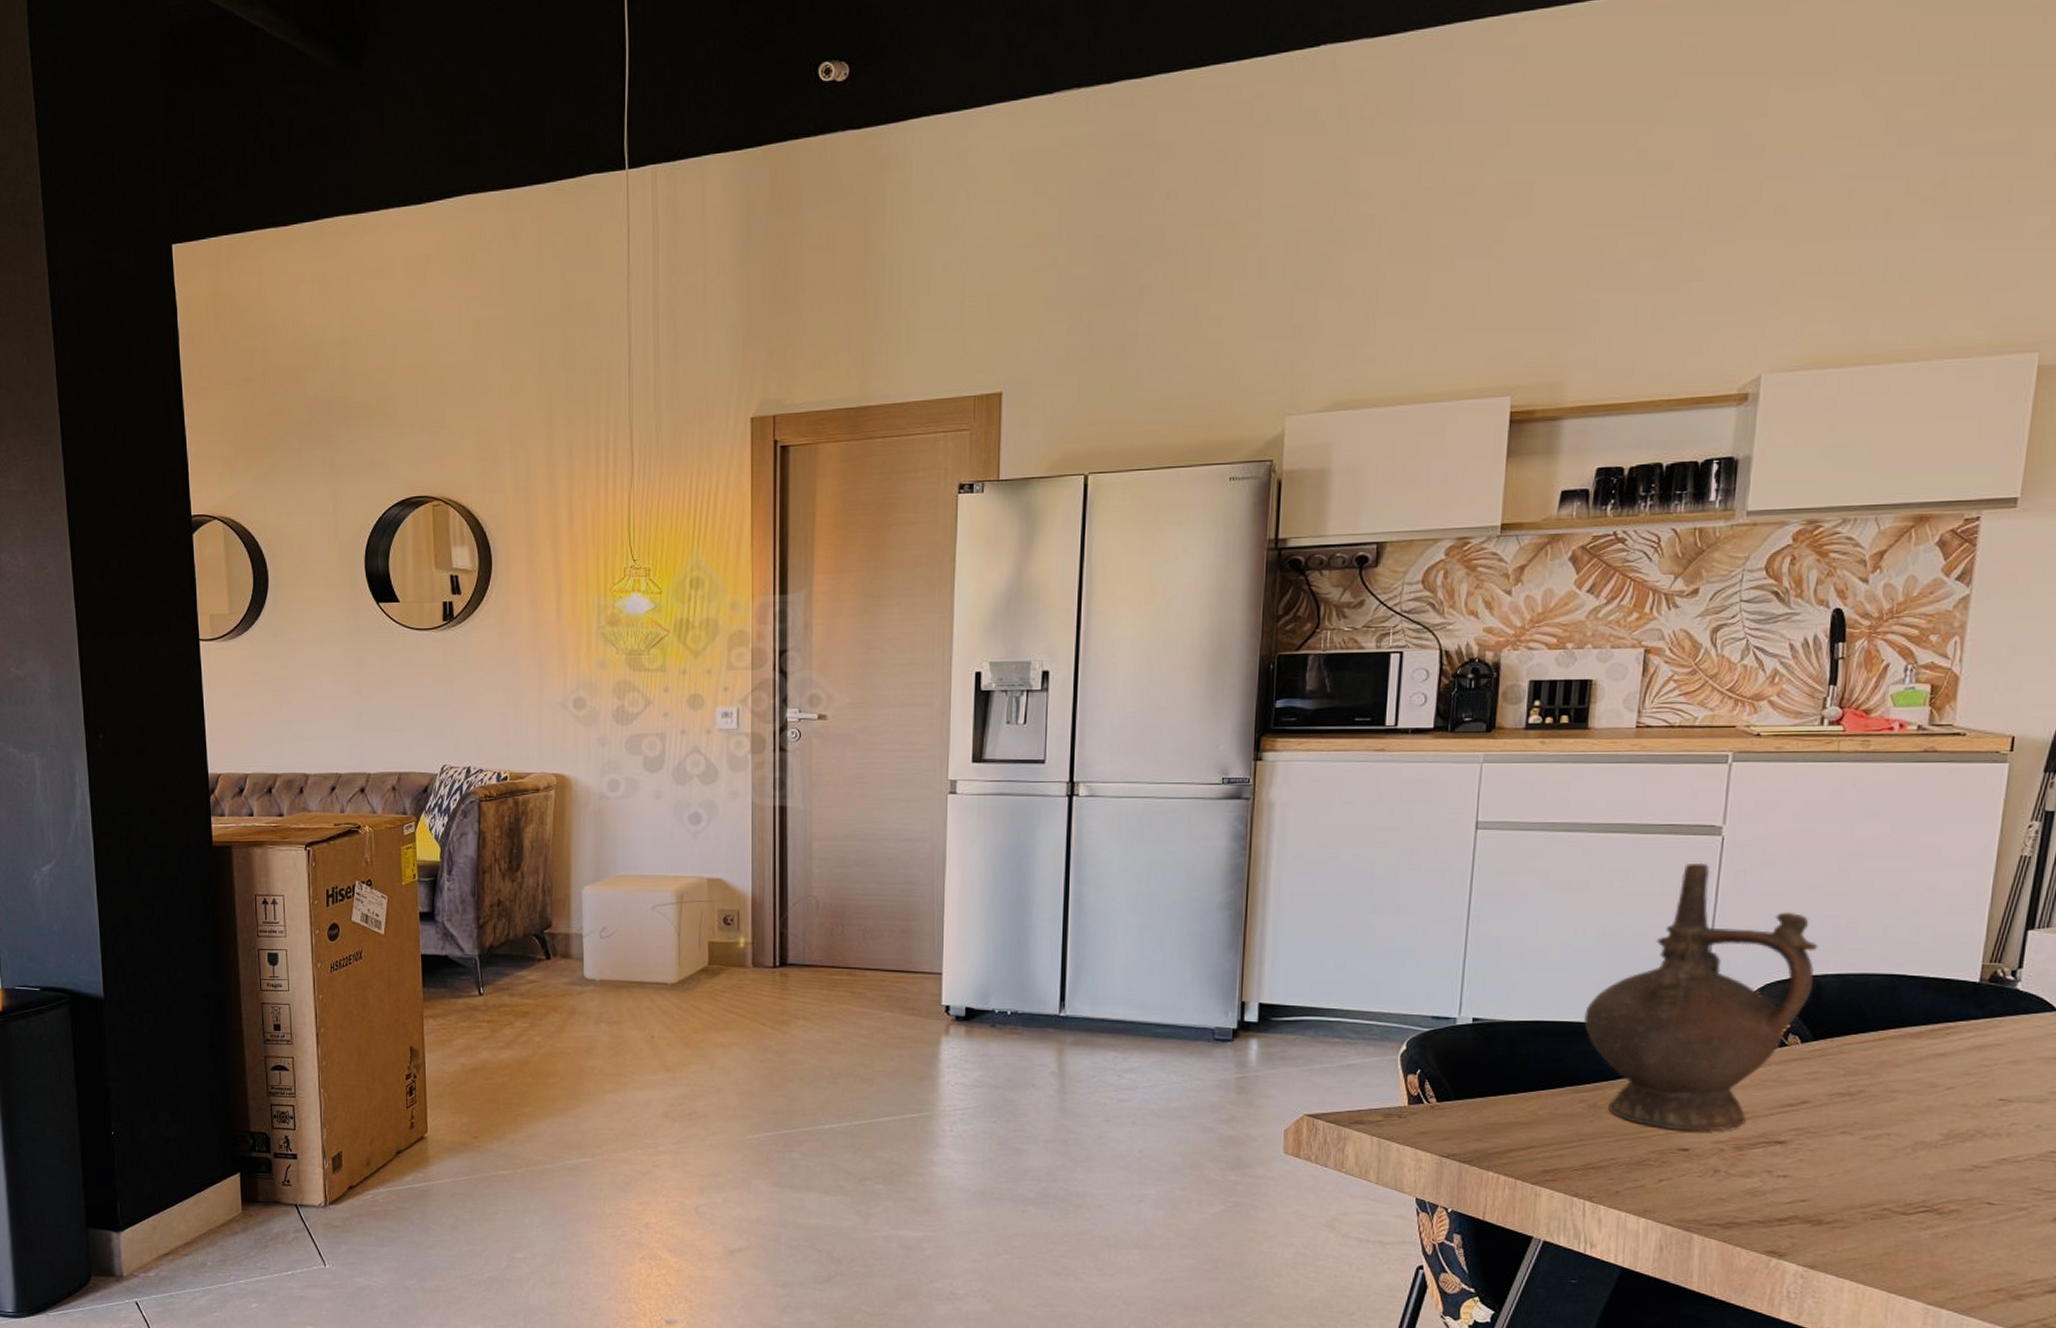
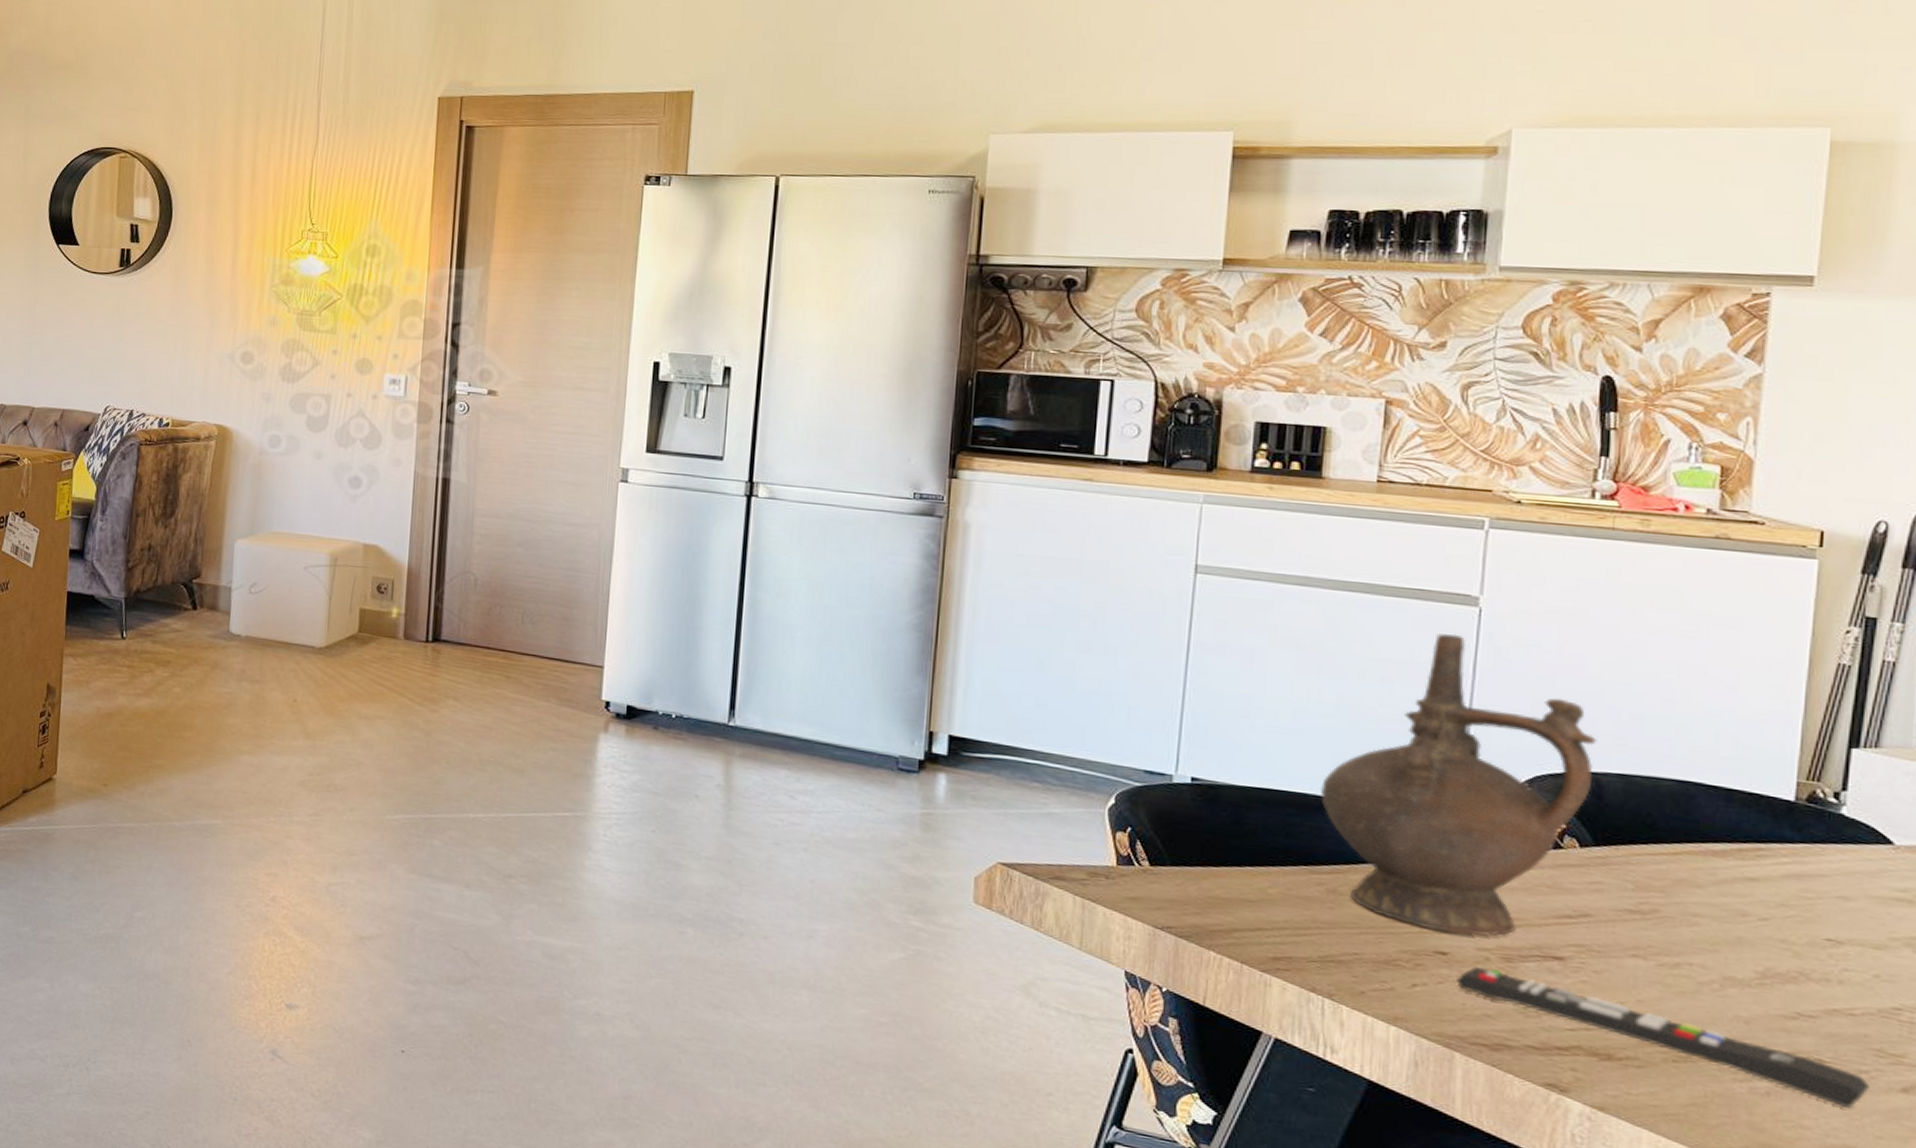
remote control: none [1696,1157,2029,1242] -> present [1457,965,1871,1109]

